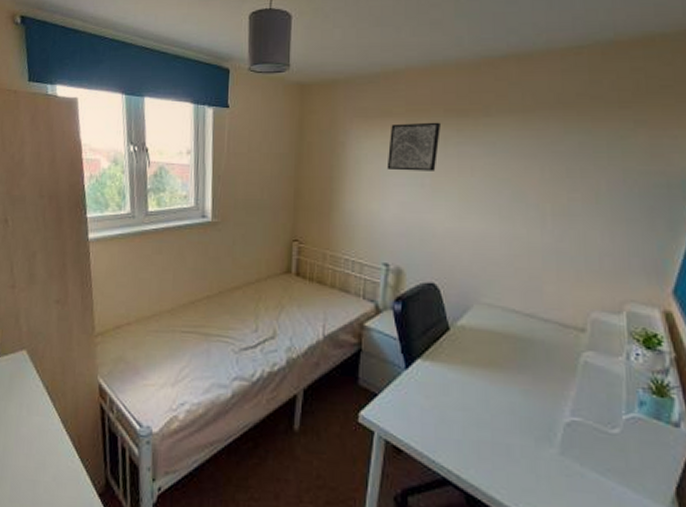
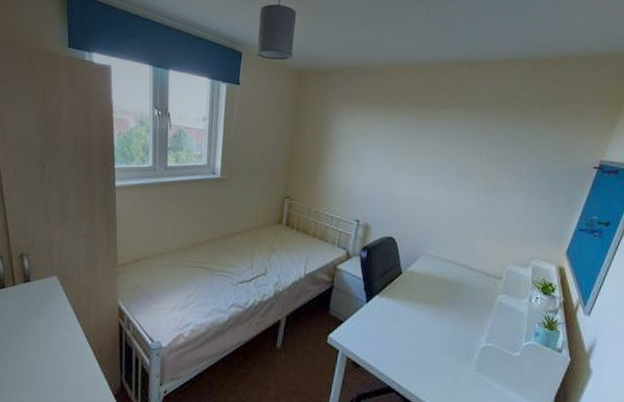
wall art: present [386,122,440,171] -> none [363,109,407,149]

